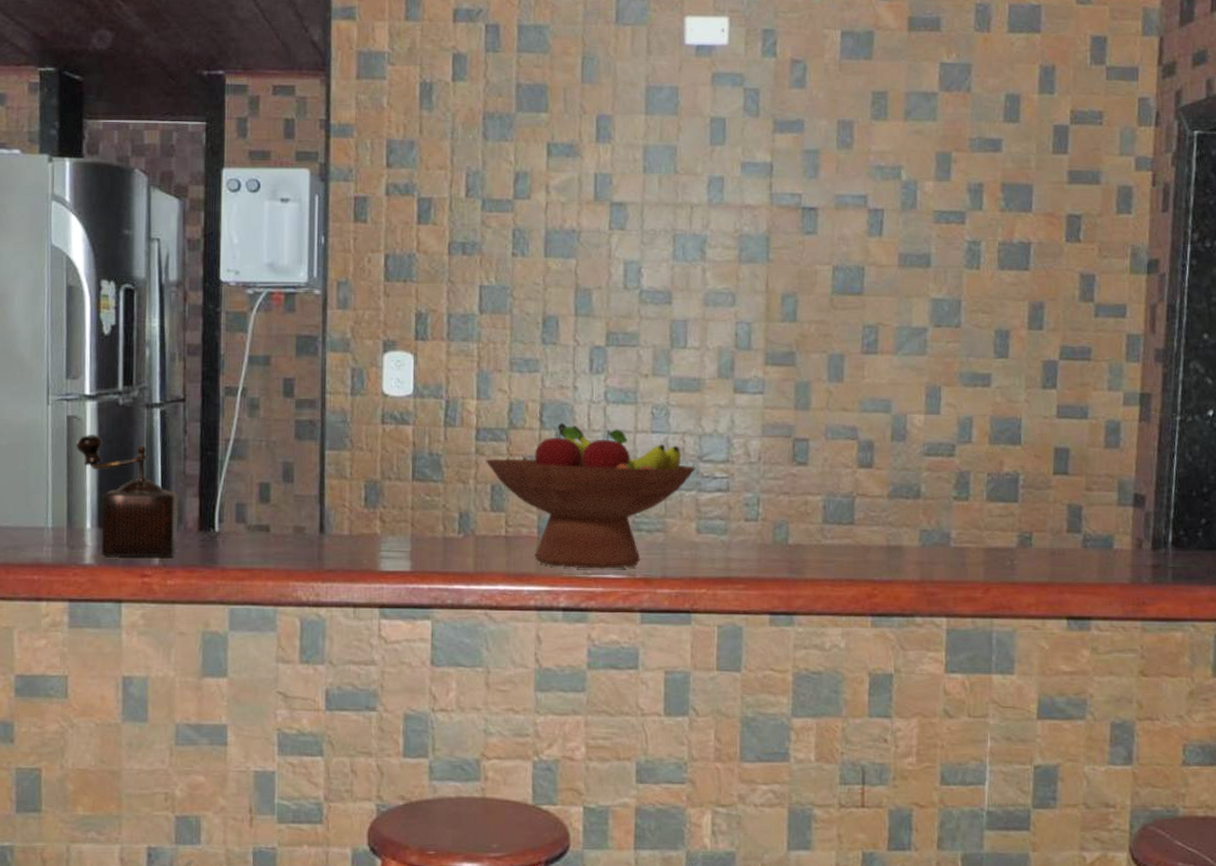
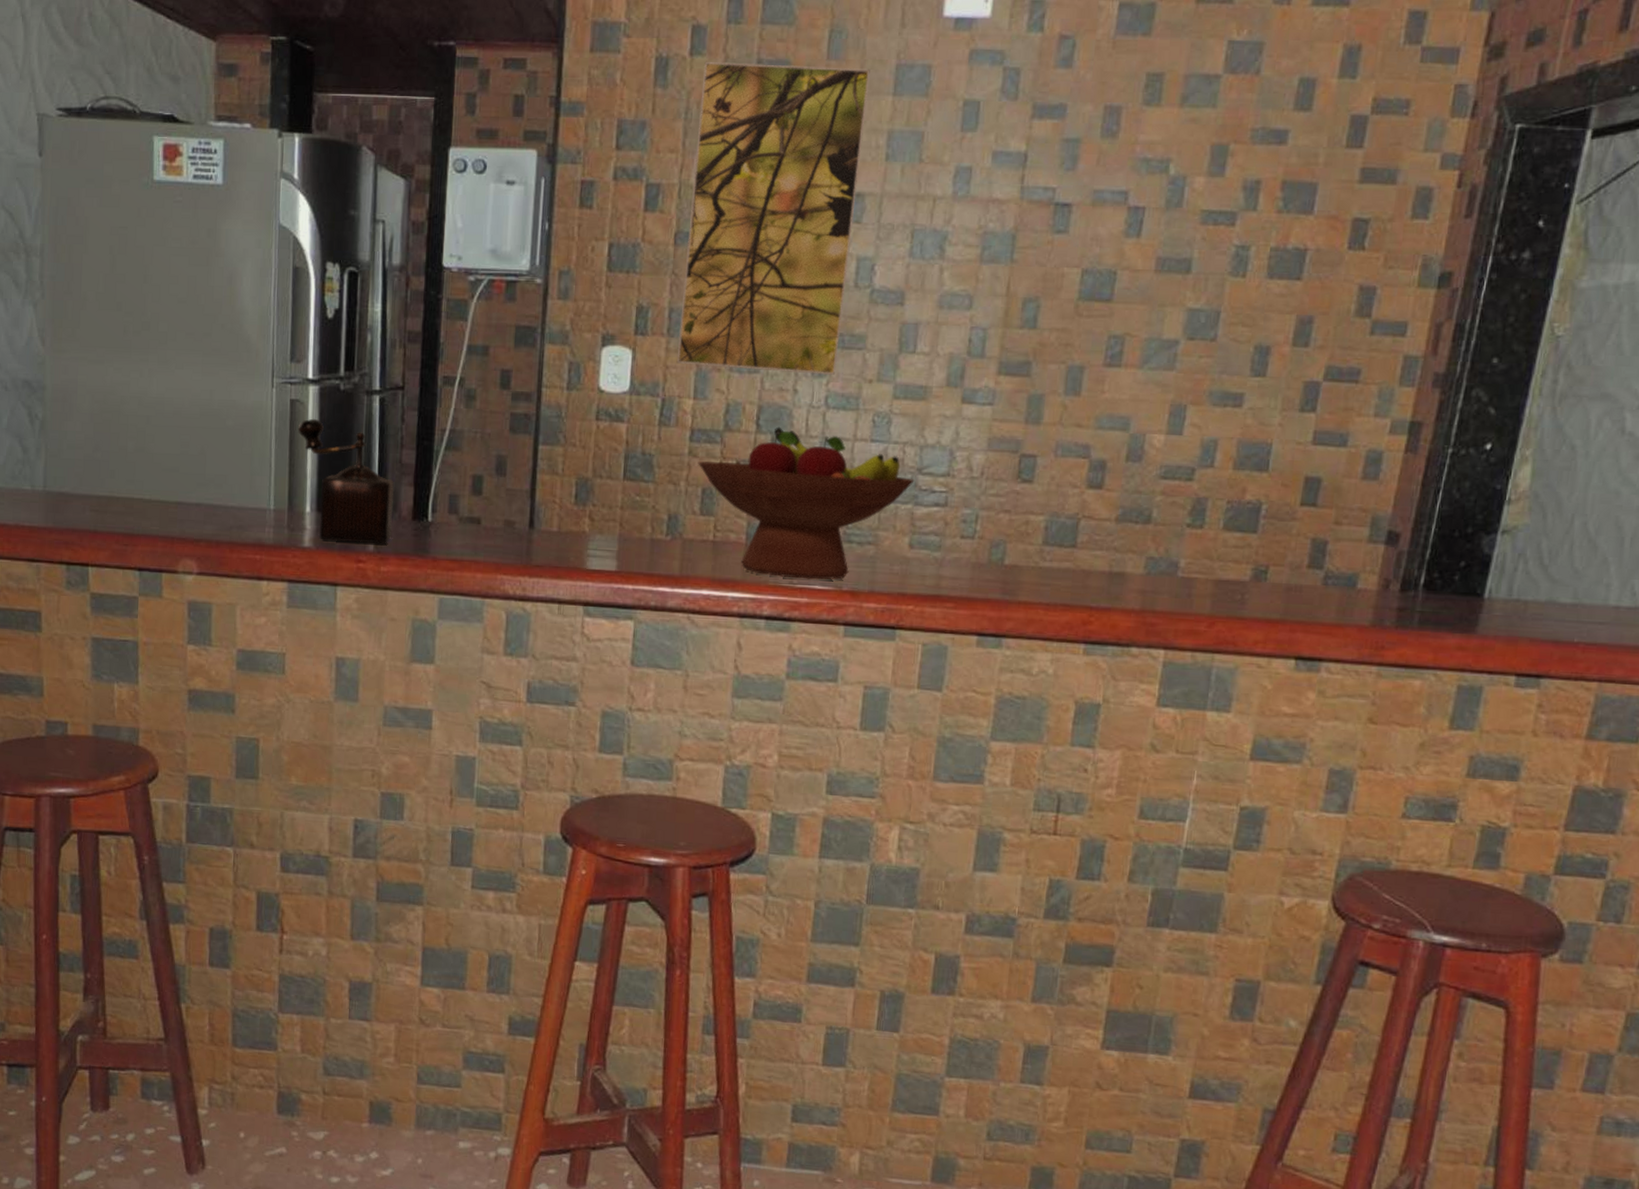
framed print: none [458,86,623,371] -> present [676,61,870,375]

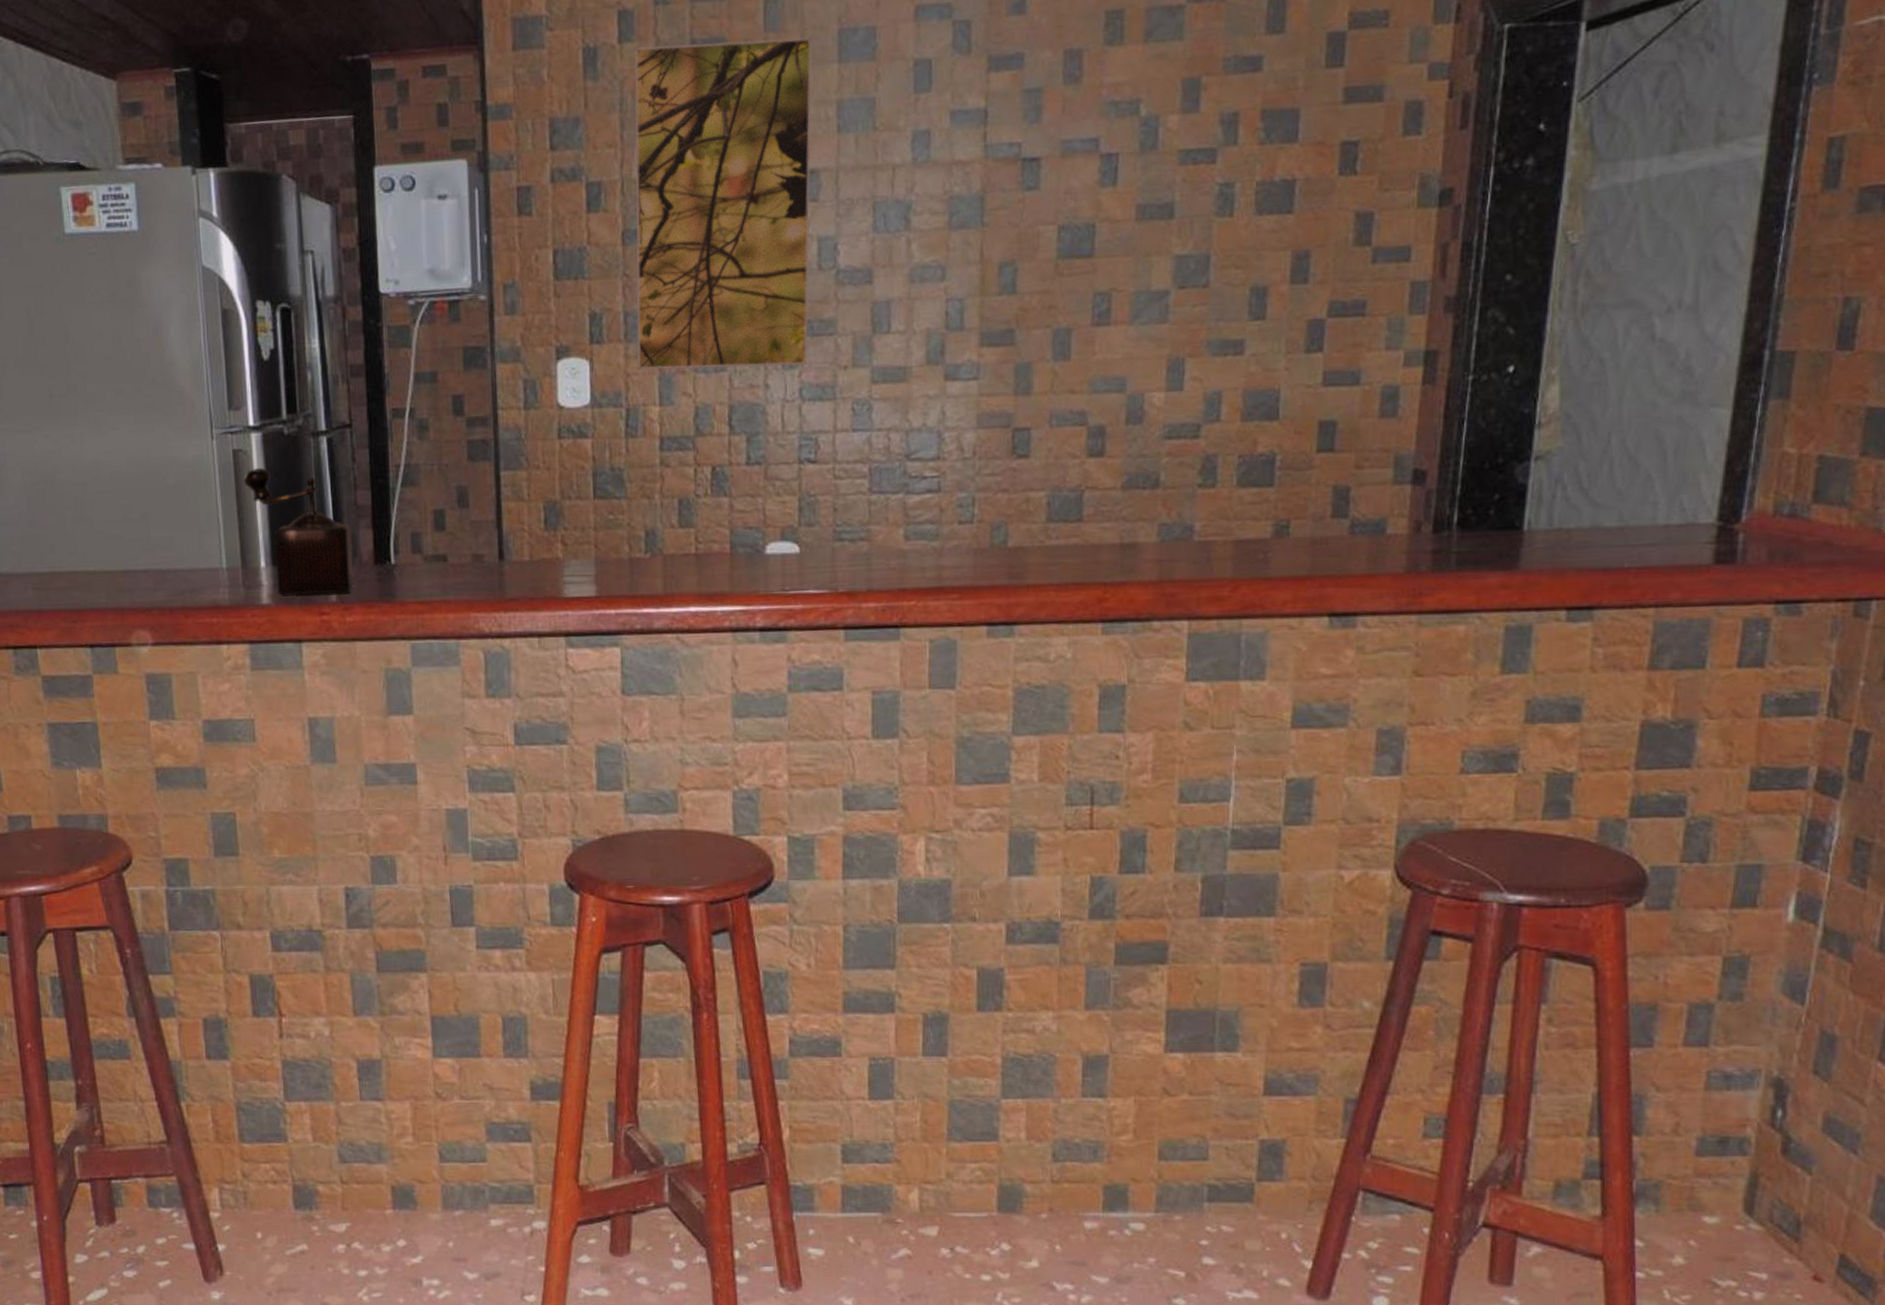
fruit bowl: present [698,426,915,580] -> none [671,425,903,585]

